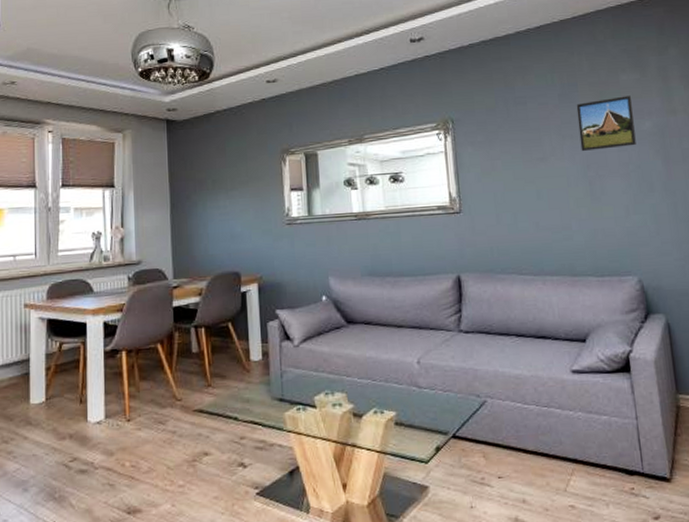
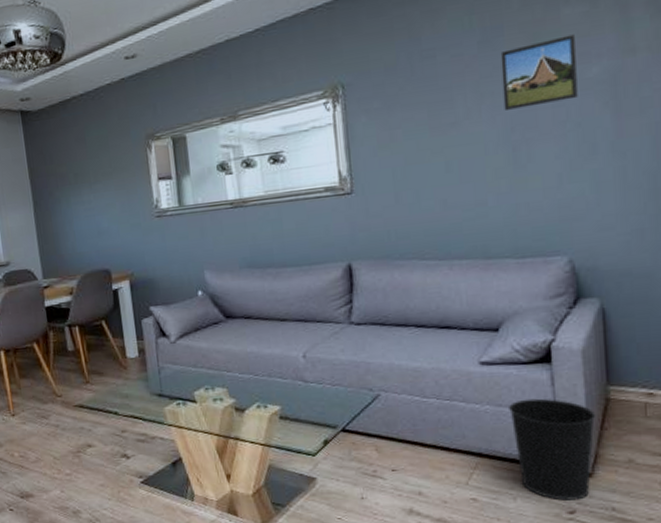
wastebasket: none [598,405,671,506] -> present [509,398,596,501]

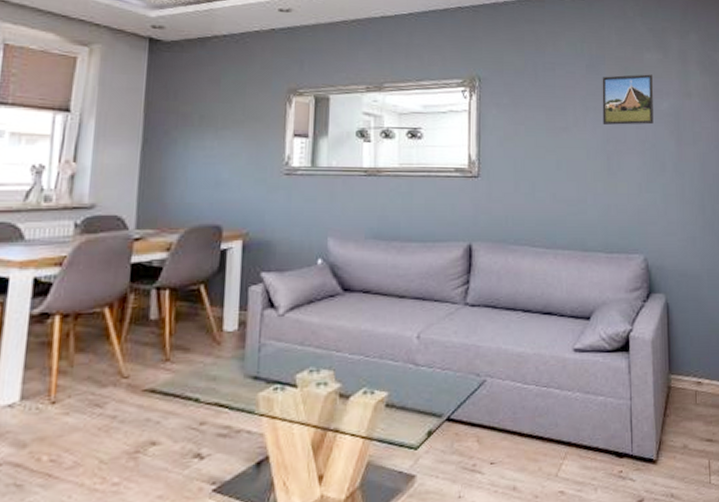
wastebasket: present [509,398,596,501] -> none [595,385,661,489]

